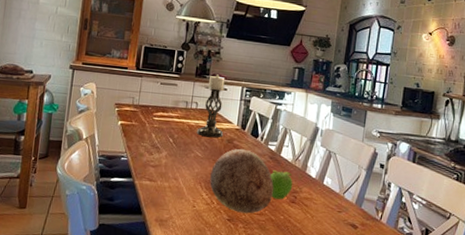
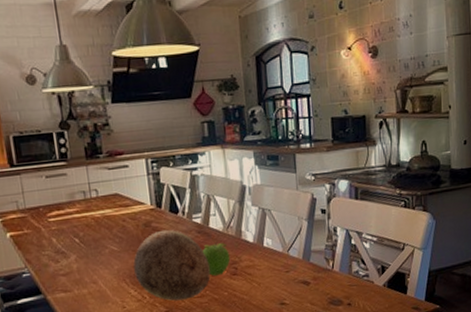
candle holder: present [196,74,226,138] -> none [101,150,138,227]

